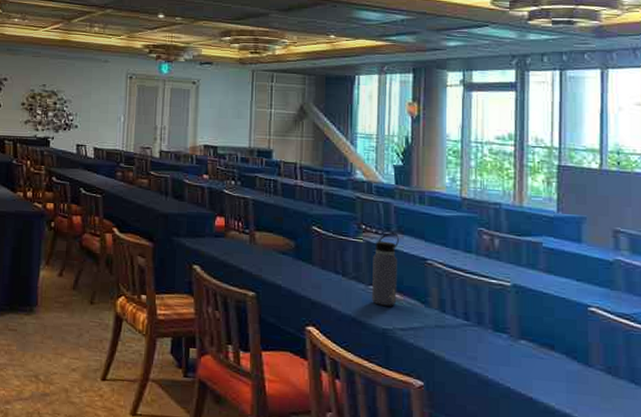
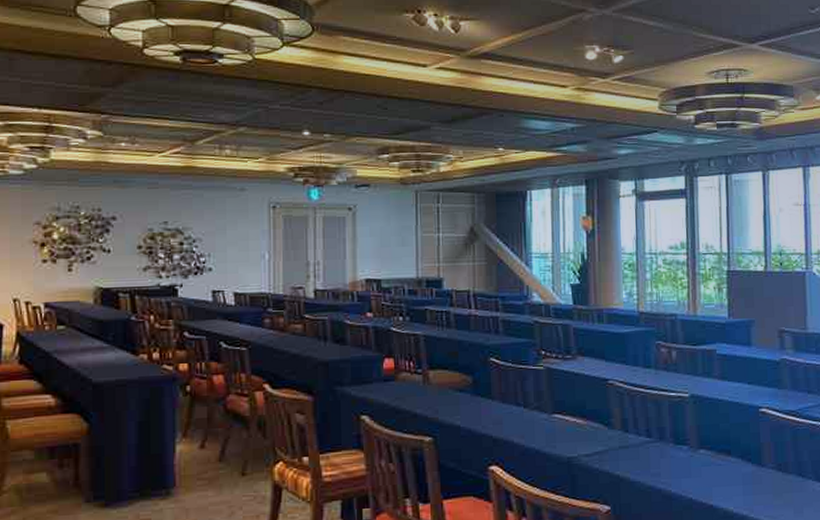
water bottle: present [371,232,399,306] -> none [554,355,580,434]

